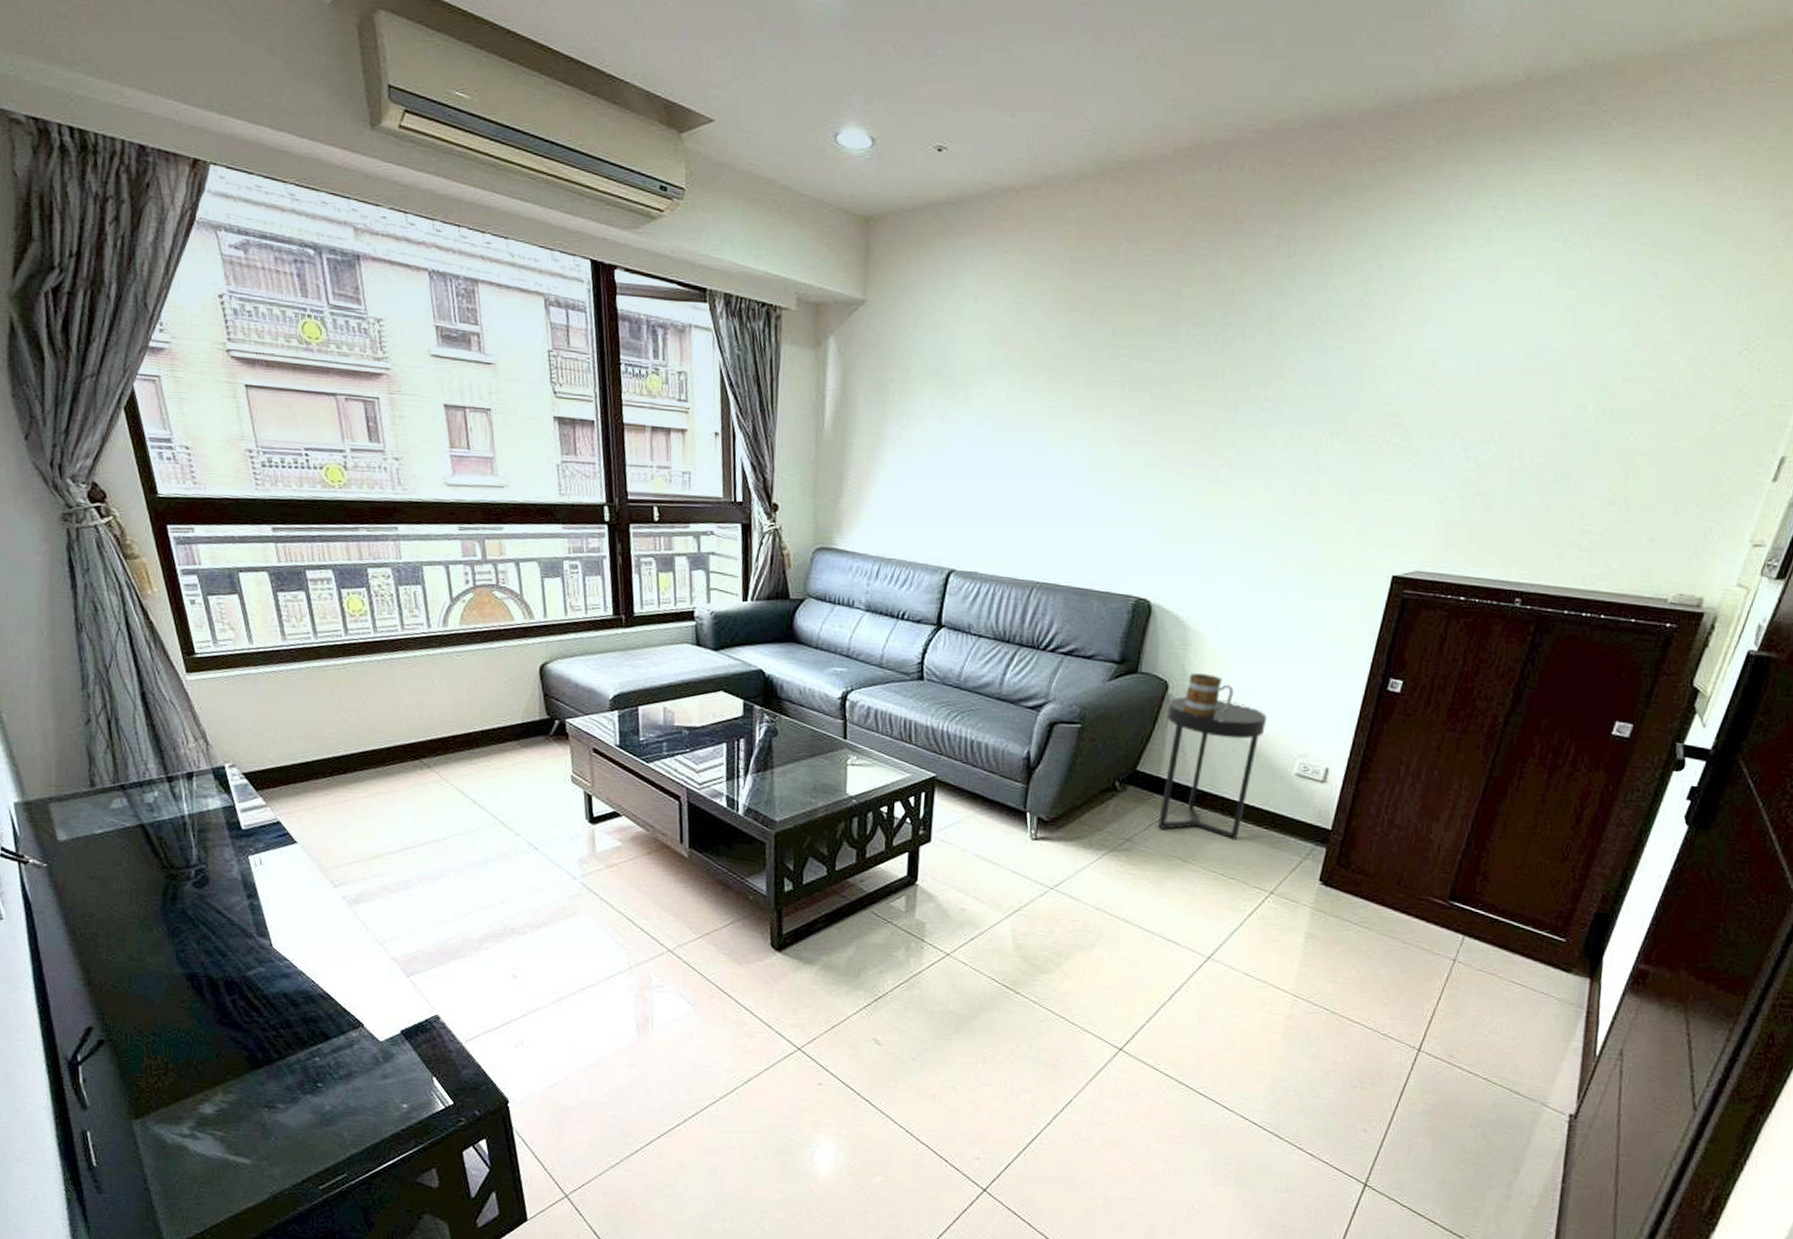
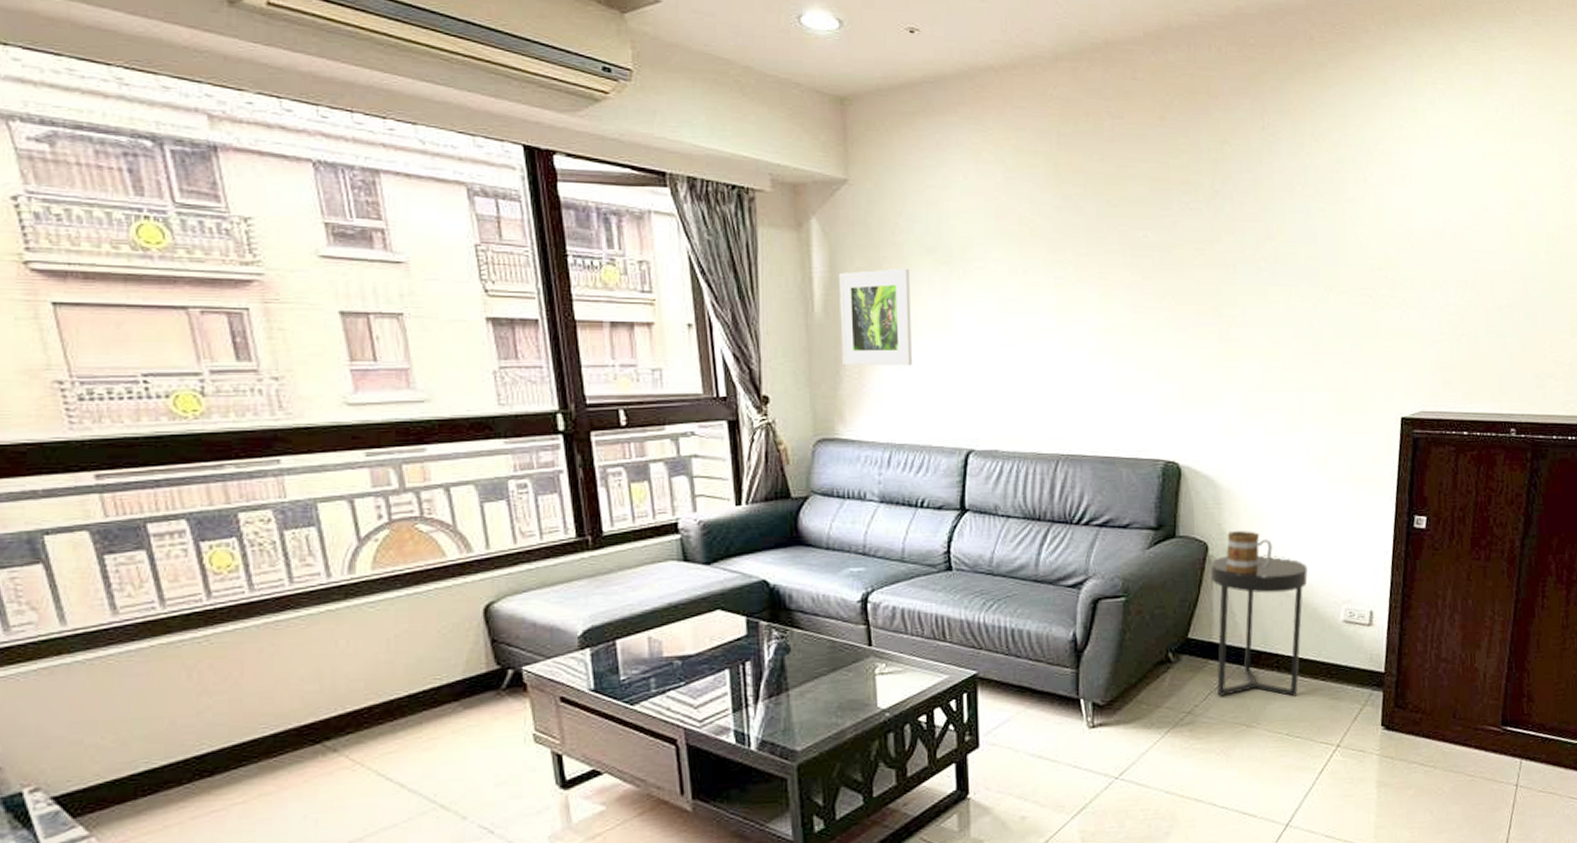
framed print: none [845,390,914,485] -> present [839,269,912,366]

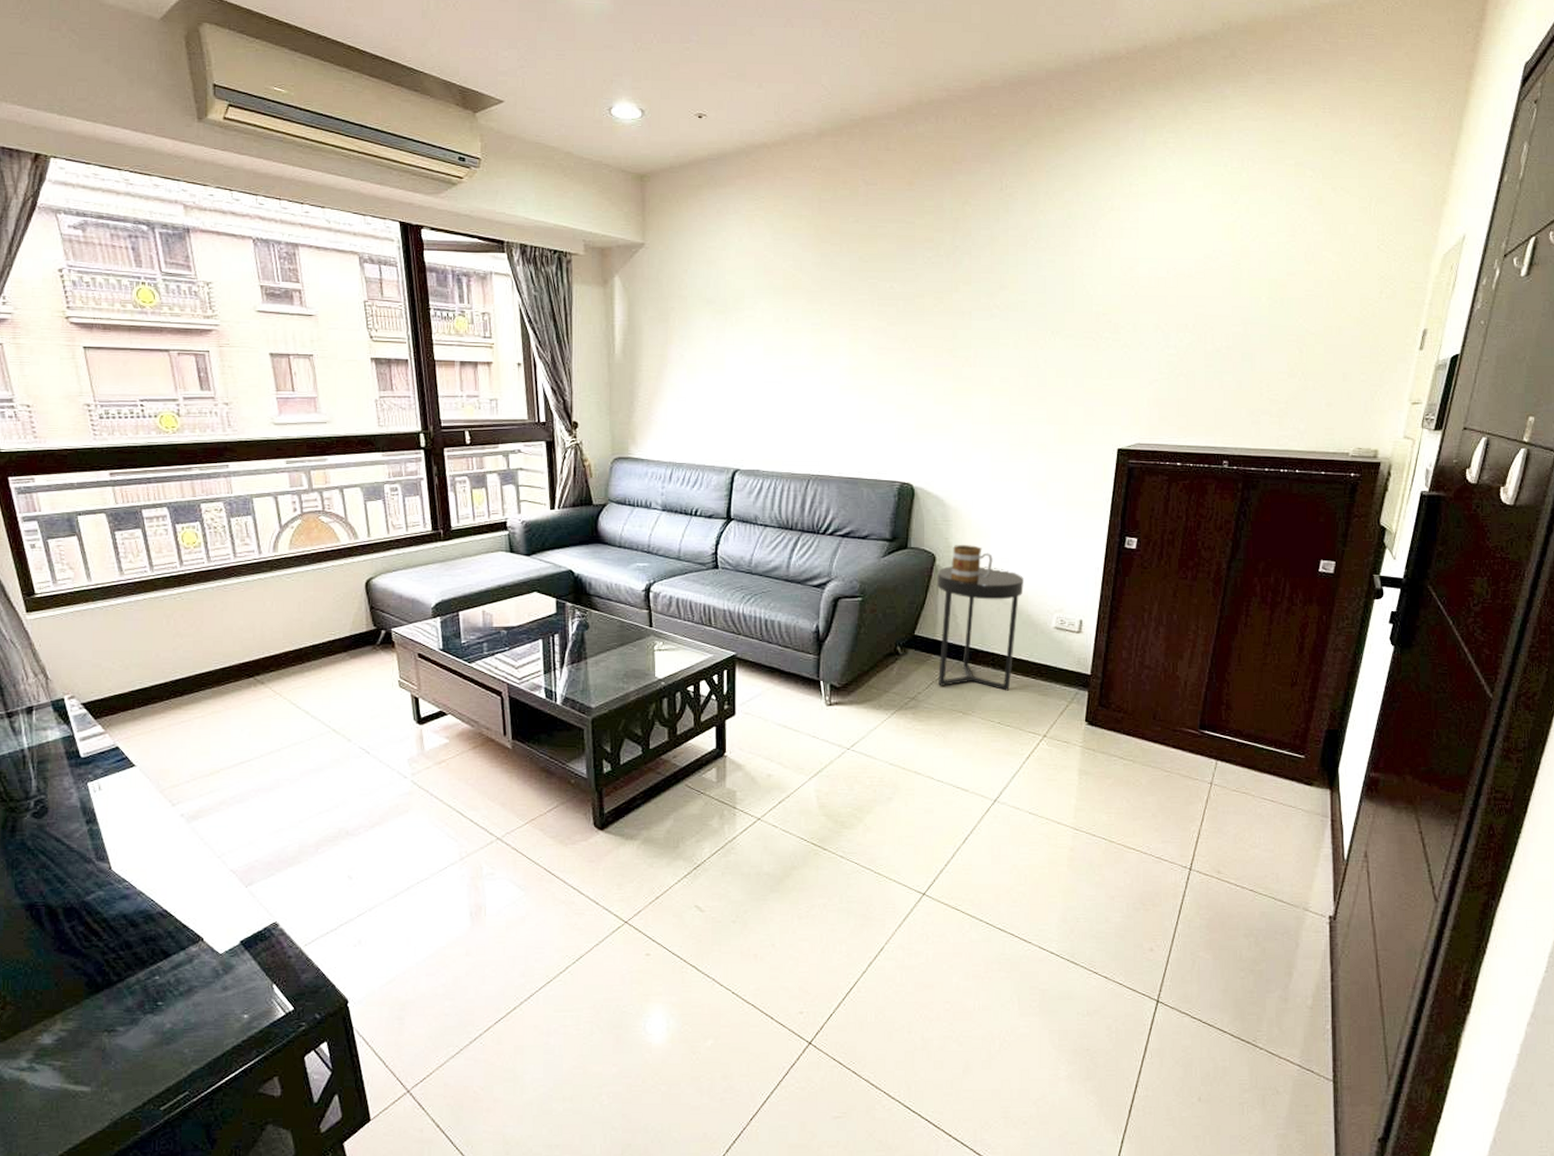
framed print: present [839,269,912,366] -> none [635,318,692,399]

